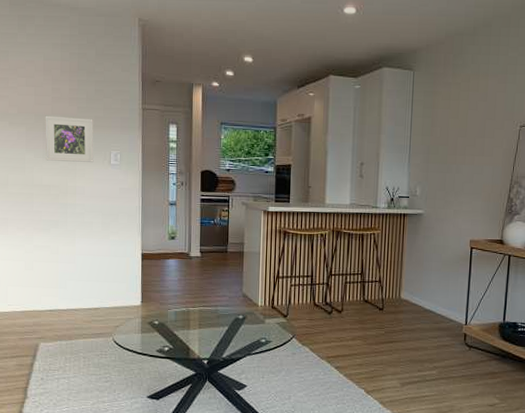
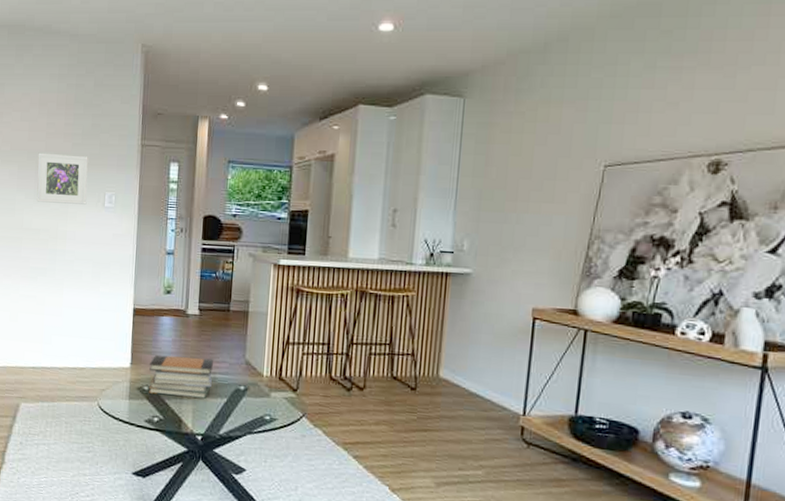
book stack: none [158,293,215,328] -> present [148,354,213,399]

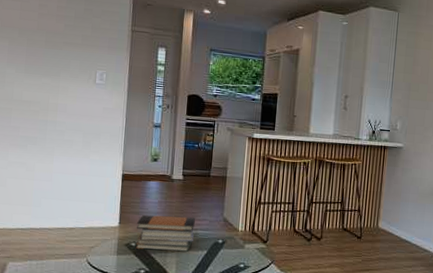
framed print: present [37,152,88,205] -> none [28,31,80,81]

